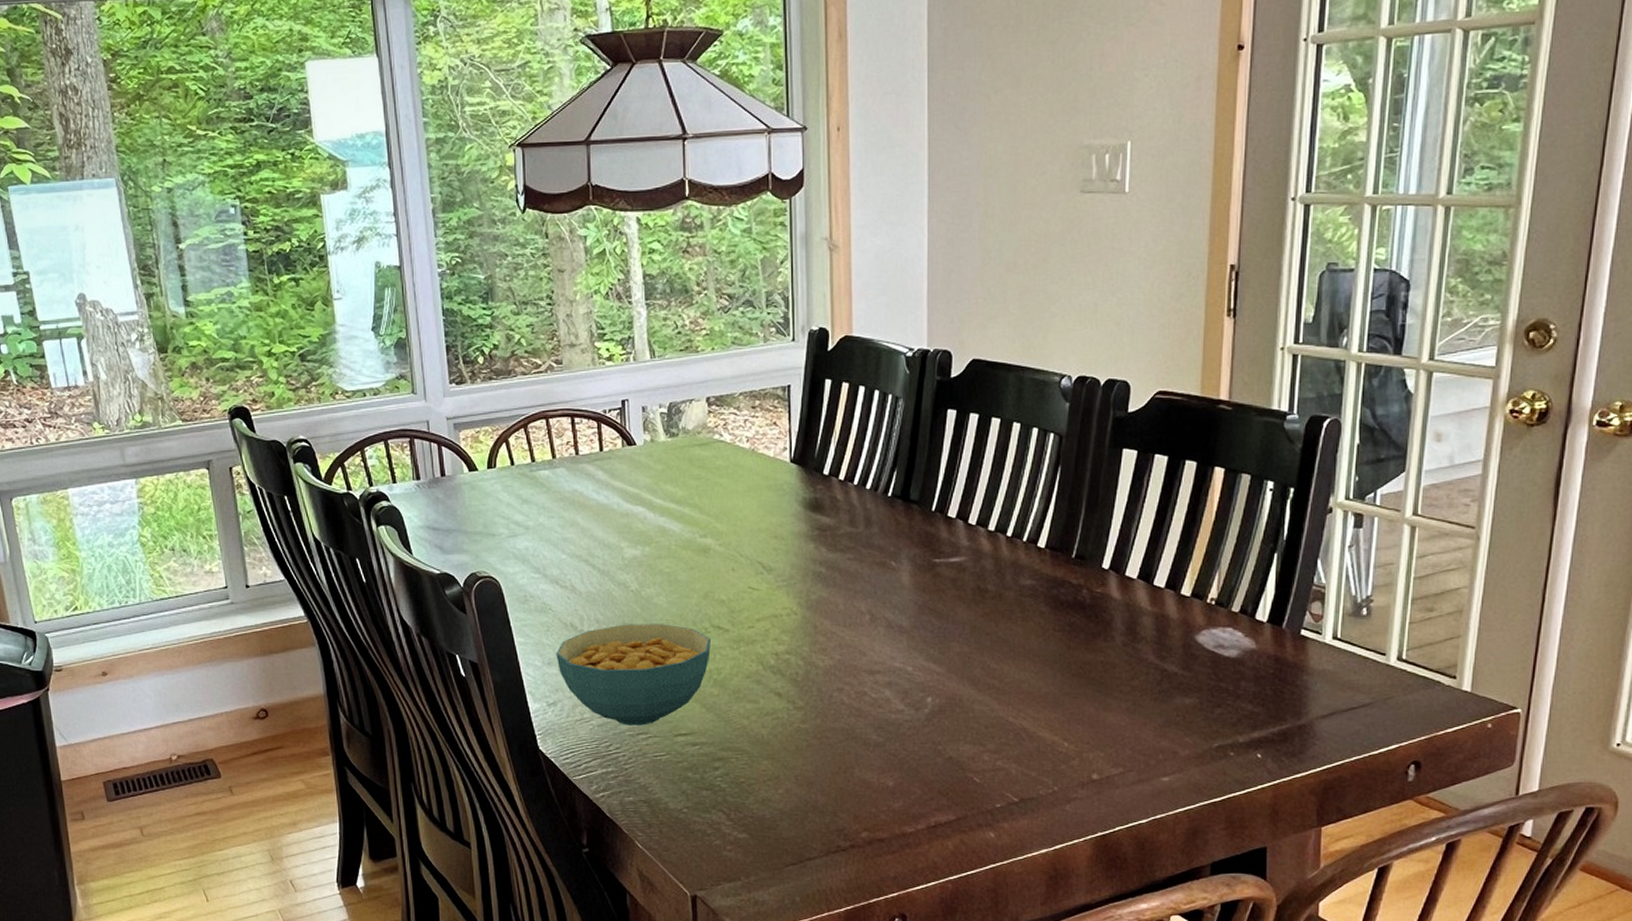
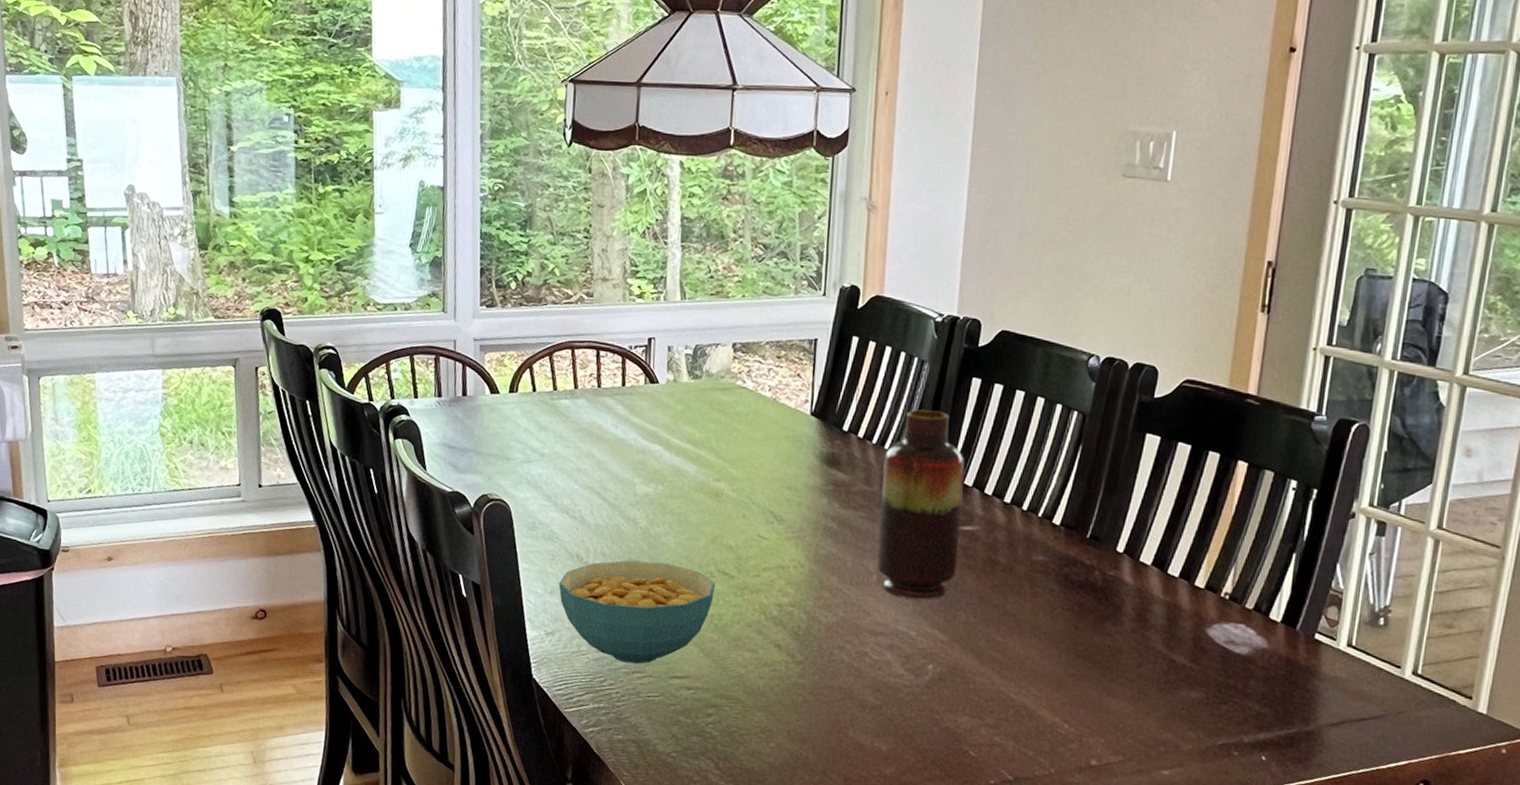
vase: none [867,446,947,634] -> present [877,409,965,599]

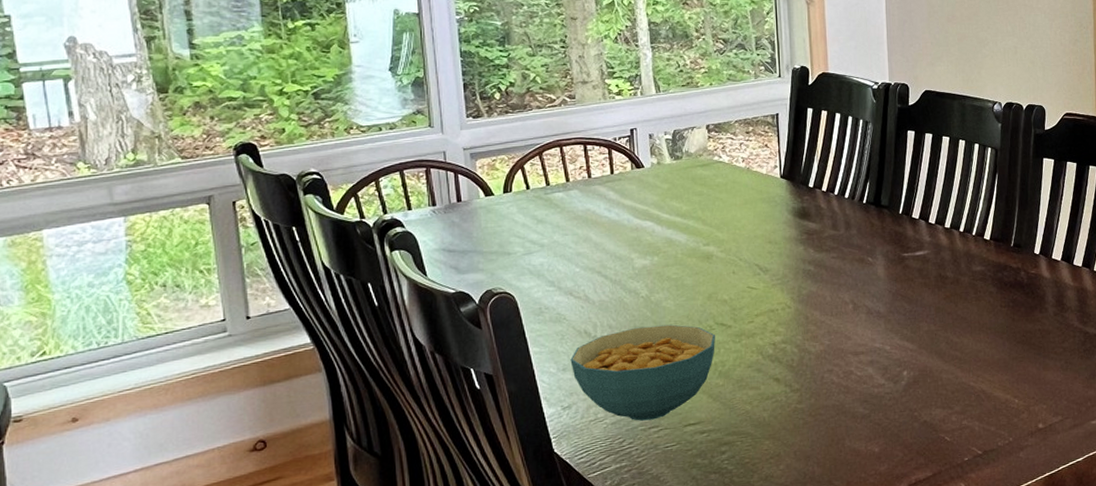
vase: present [877,409,965,599] -> none [846,161,915,319]

